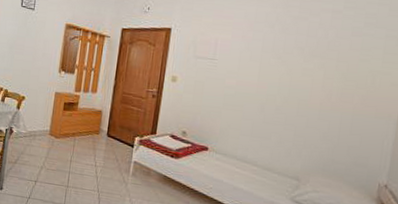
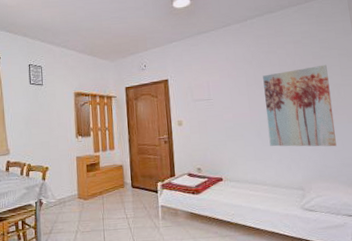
wall art: none [272,43,367,142] -> present [263,64,337,147]

